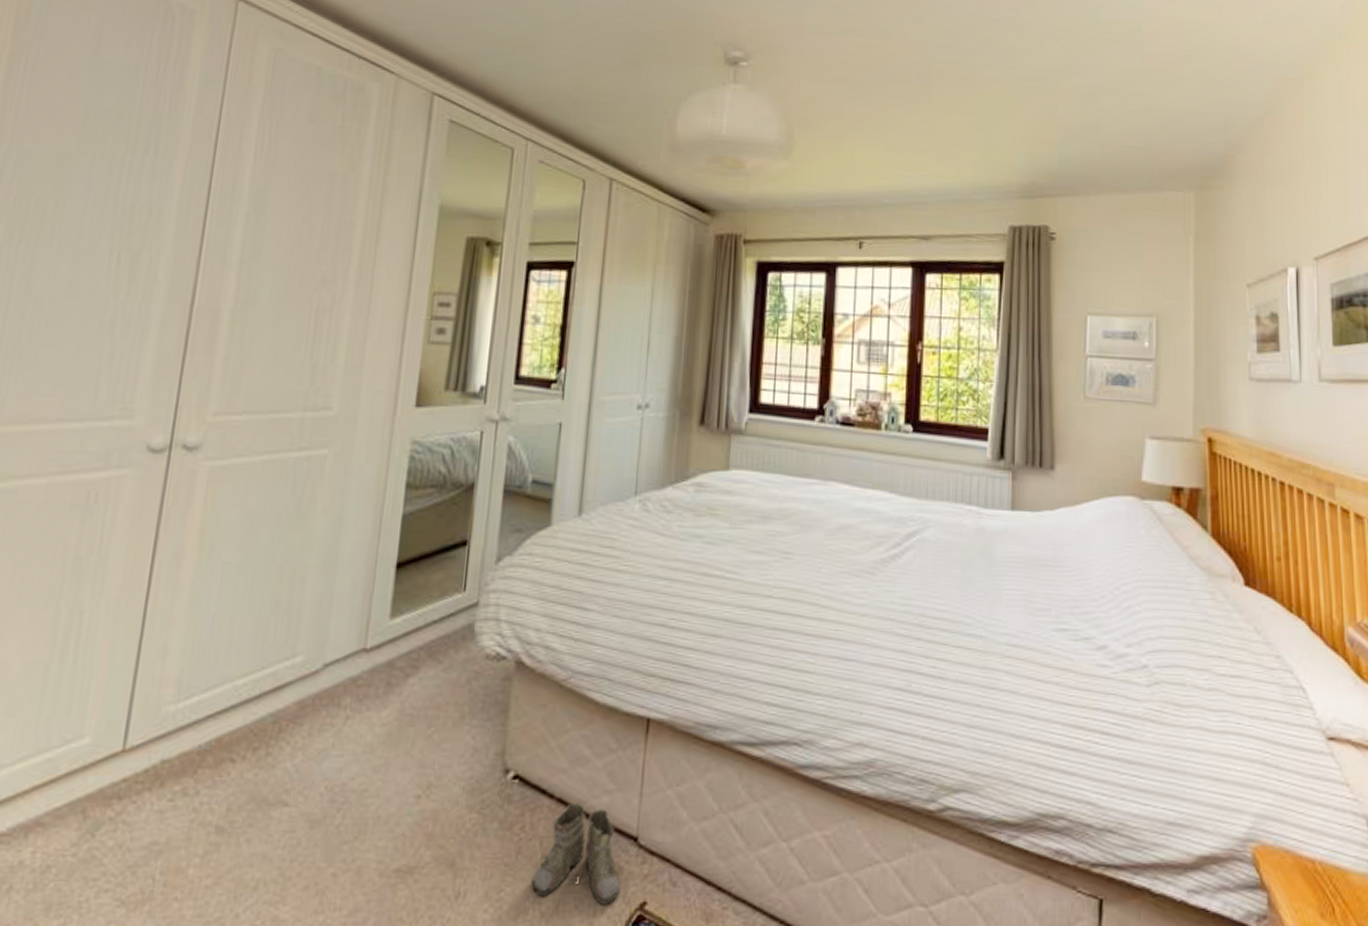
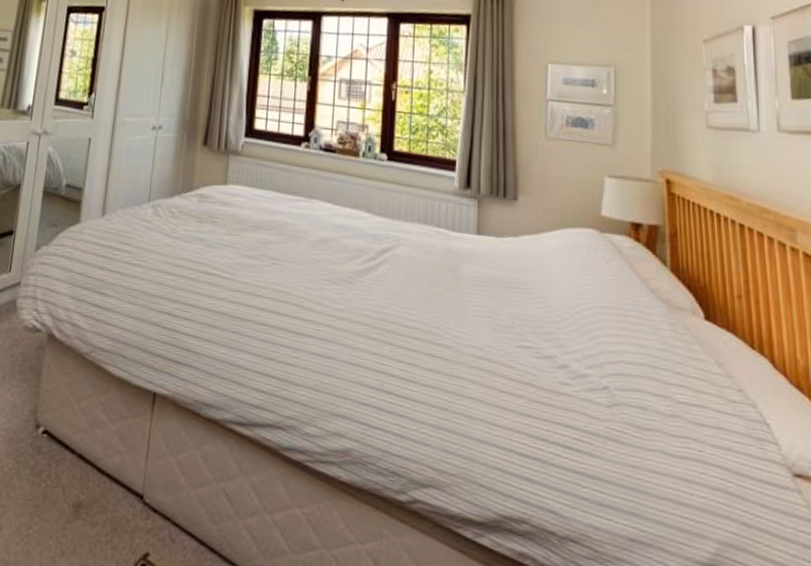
boots: present [531,803,625,905] -> none [54,459,132,552]

